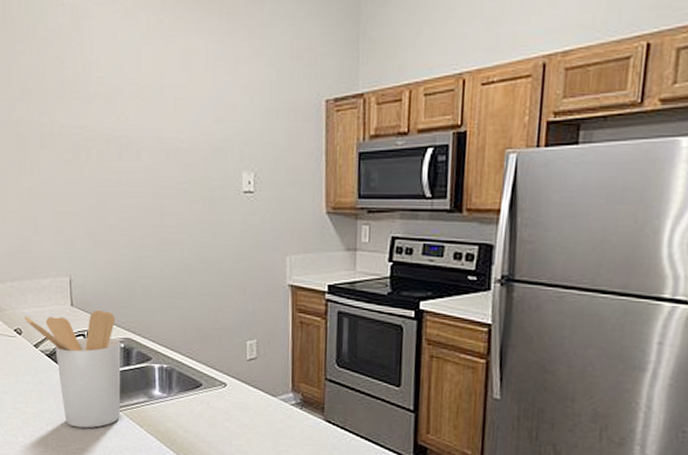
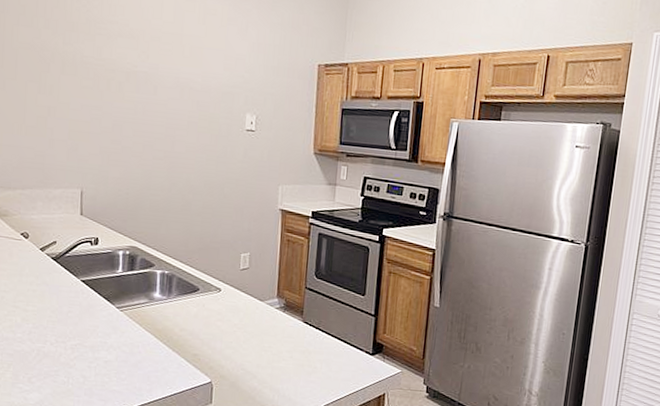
utensil holder: present [24,310,121,429] -> none [32,220,126,326]

